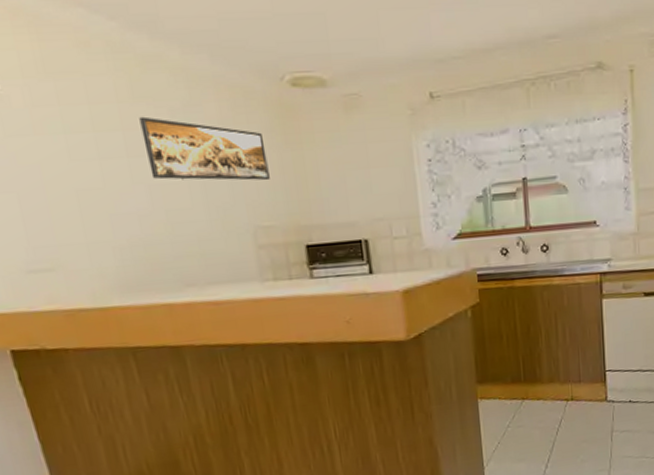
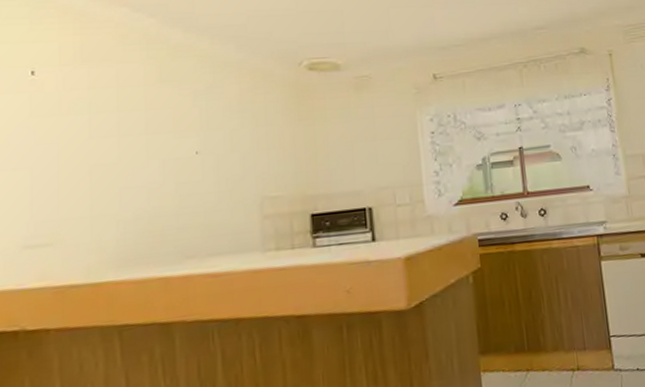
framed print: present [139,116,270,181] -> none [163,97,281,154]

